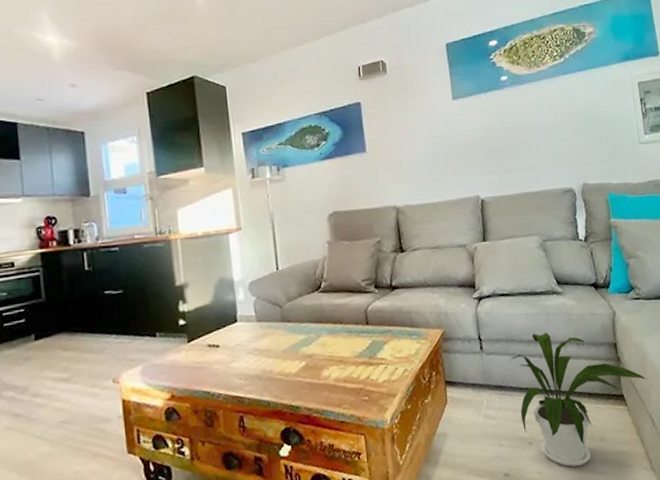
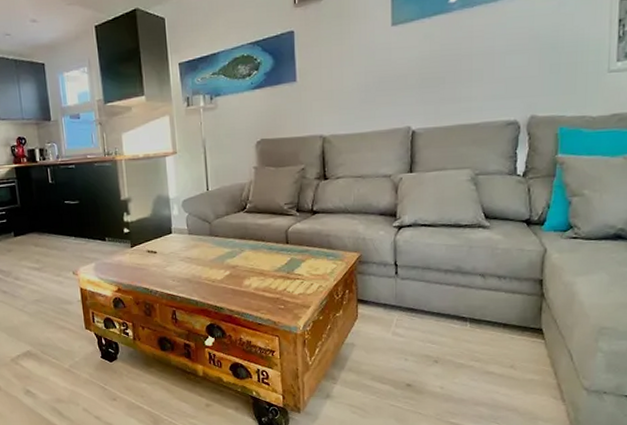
house plant: present [512,332,647,467] -> none [427,263,572,388]

